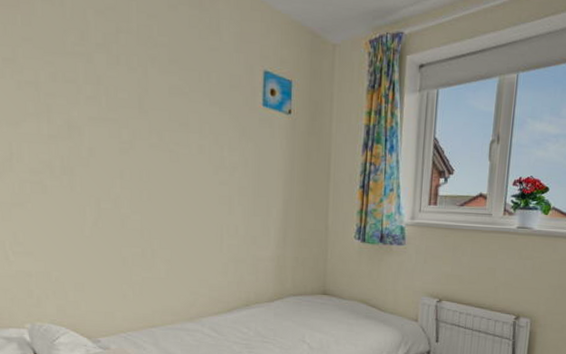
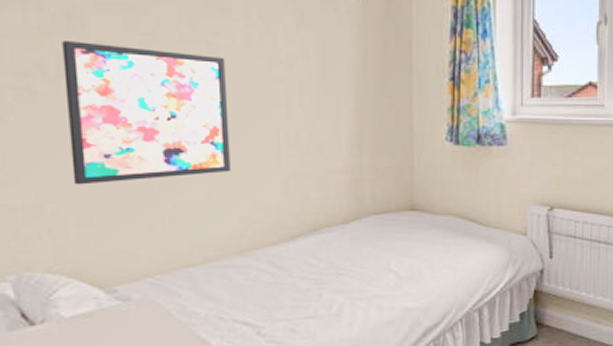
wall art: none [65,147,185,259] -> present [62,41,231,185]

